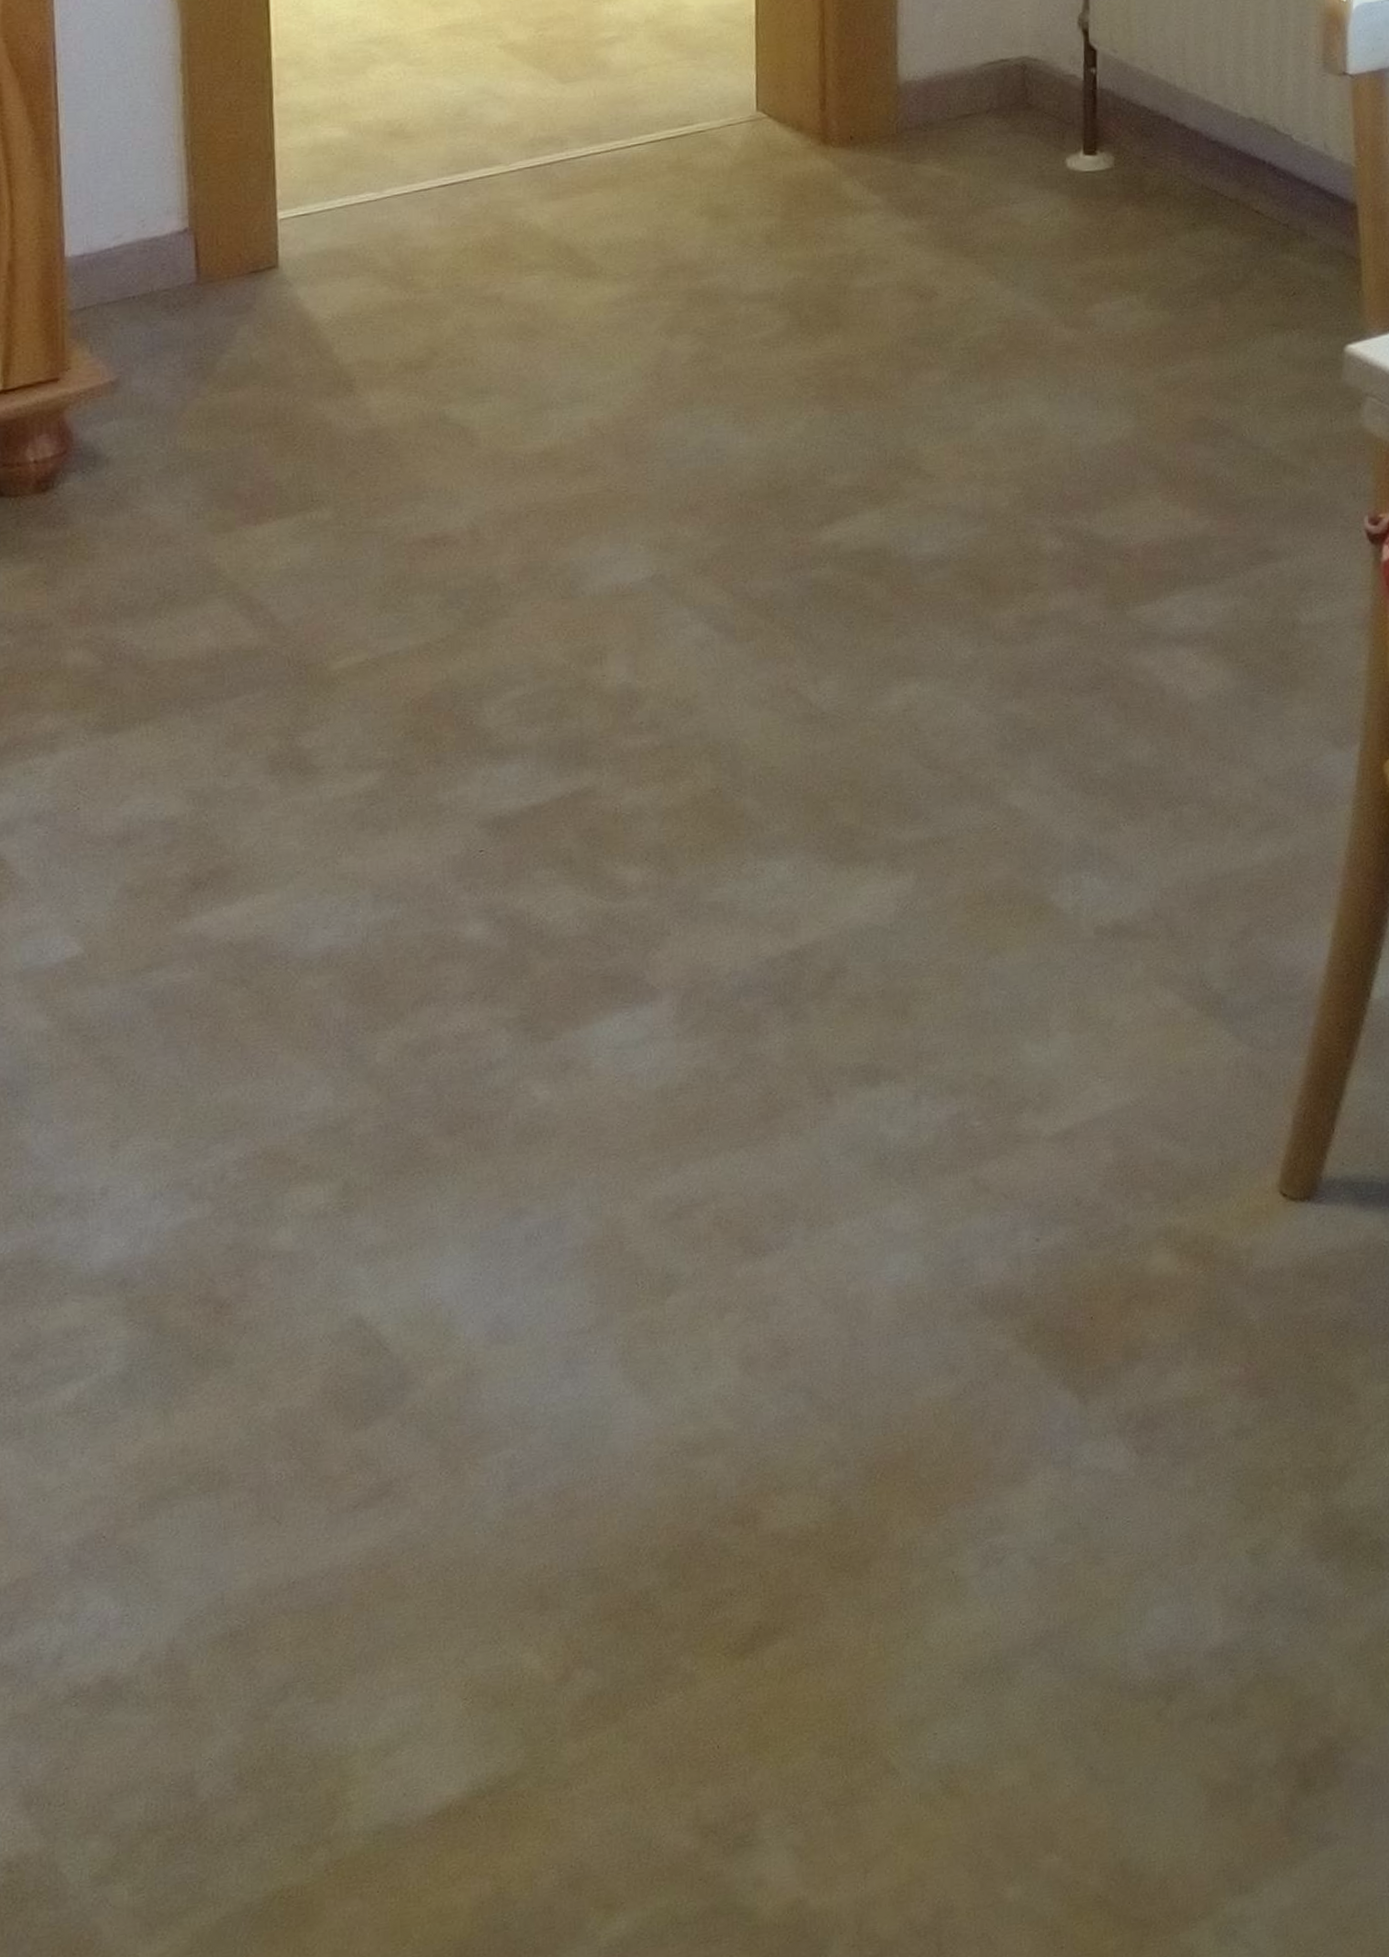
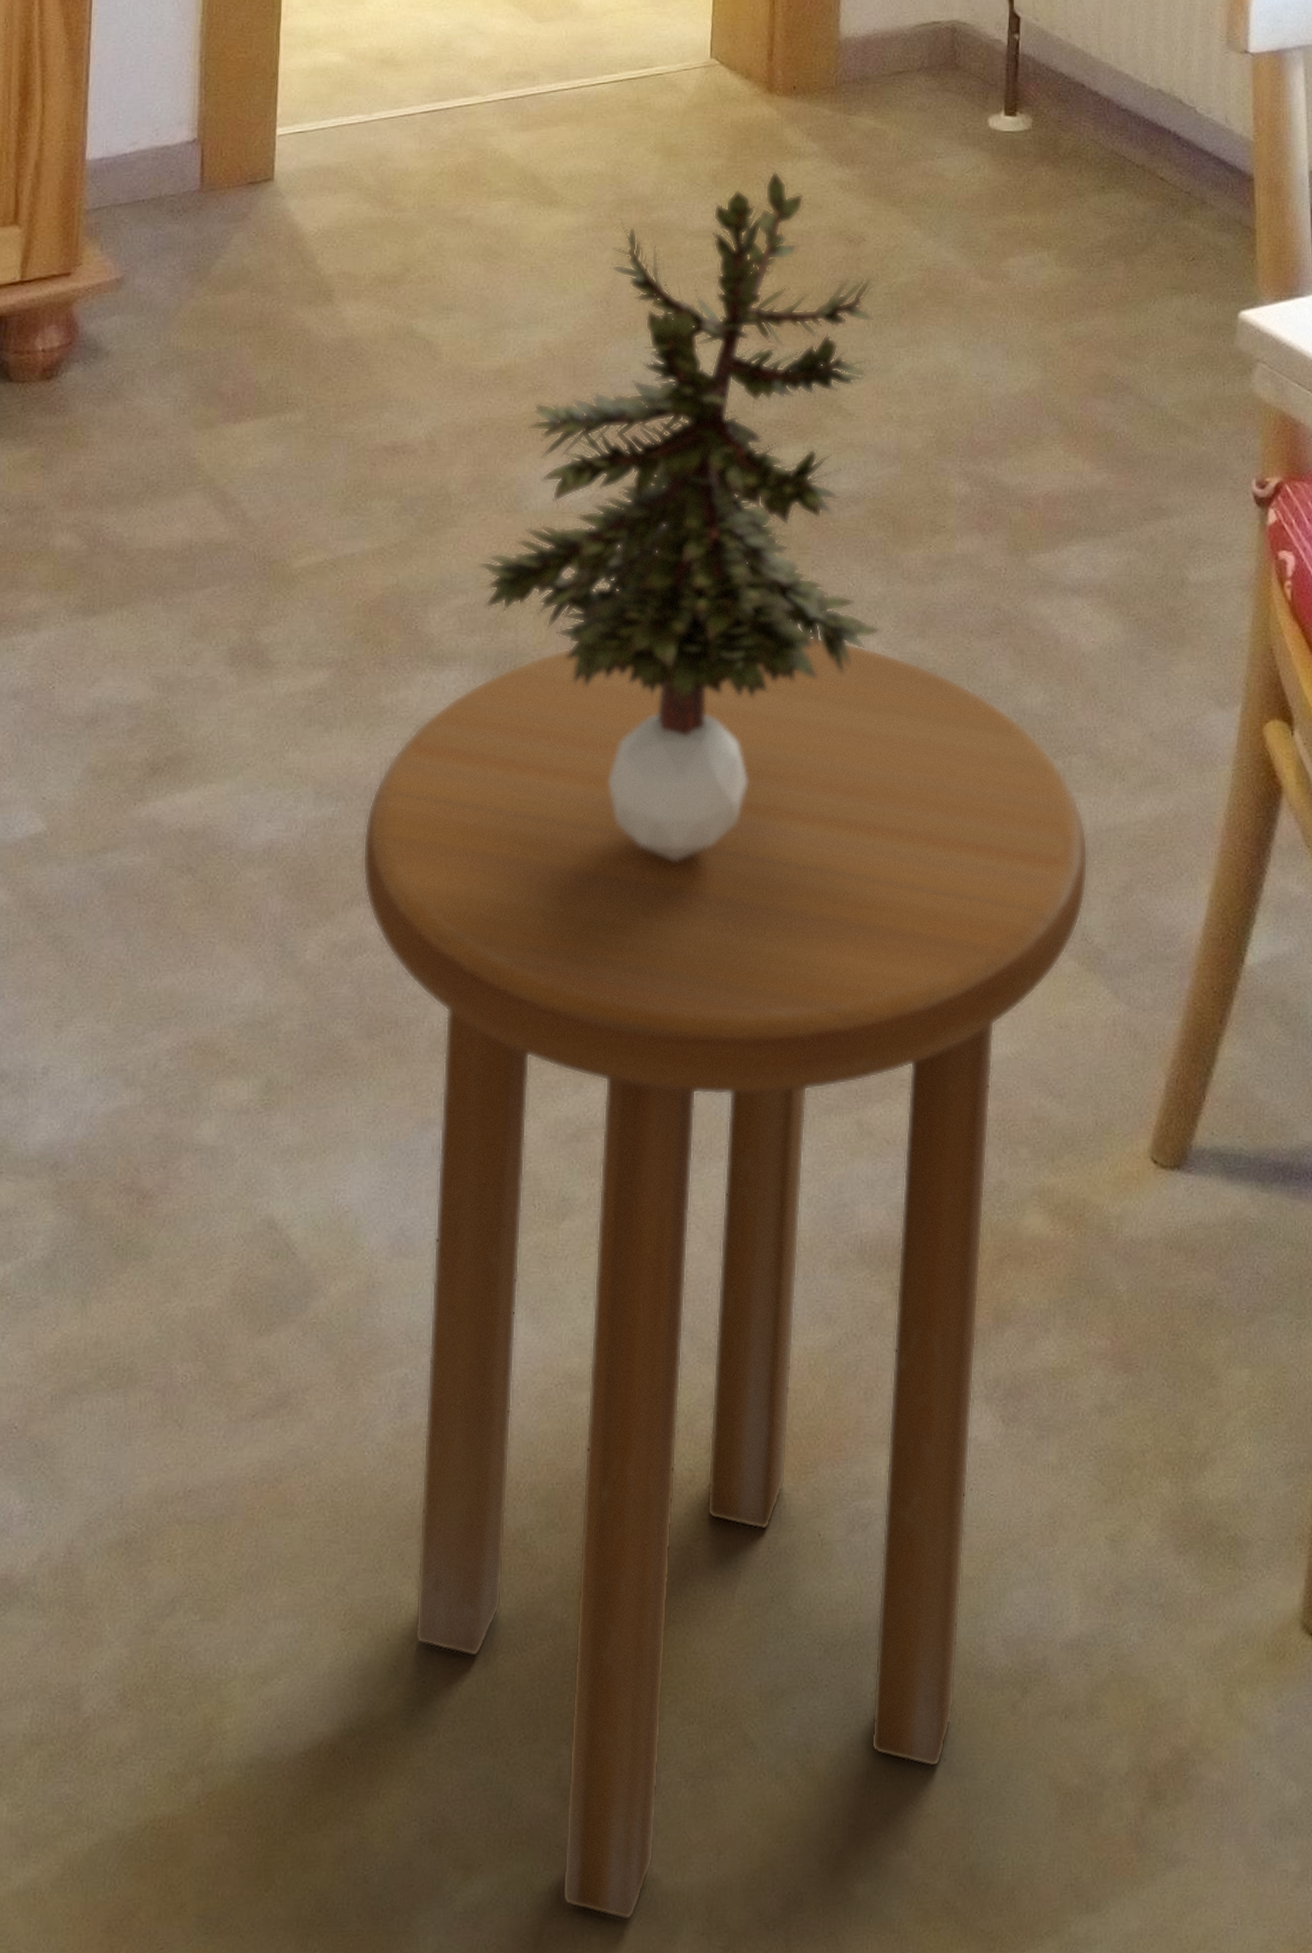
side table: none [429,706,1204,1941] -> present [362,637,1088,1921]
potted plant: none [532,227,975,938] -> present [476,171,882,860]

